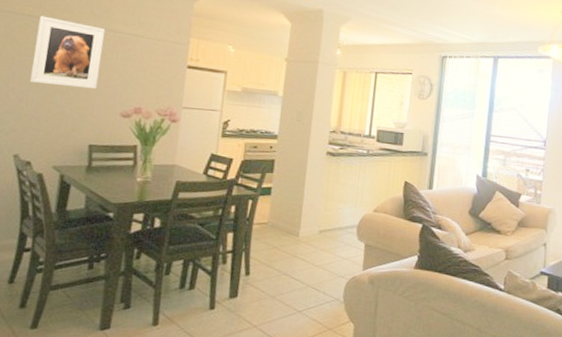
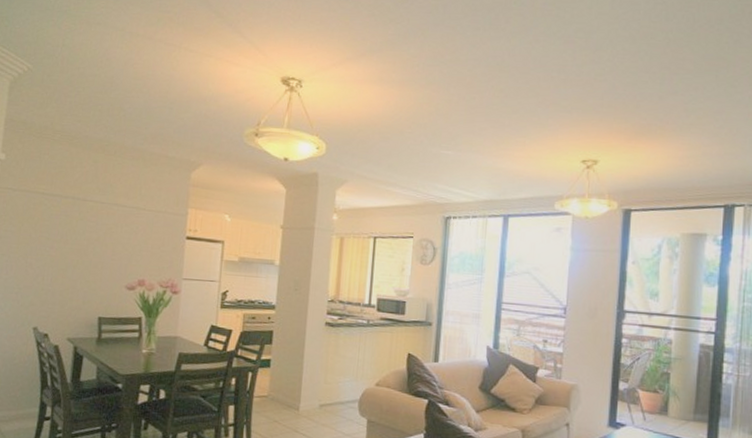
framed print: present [30,15,106,90] -> none [45,193,110,263]

